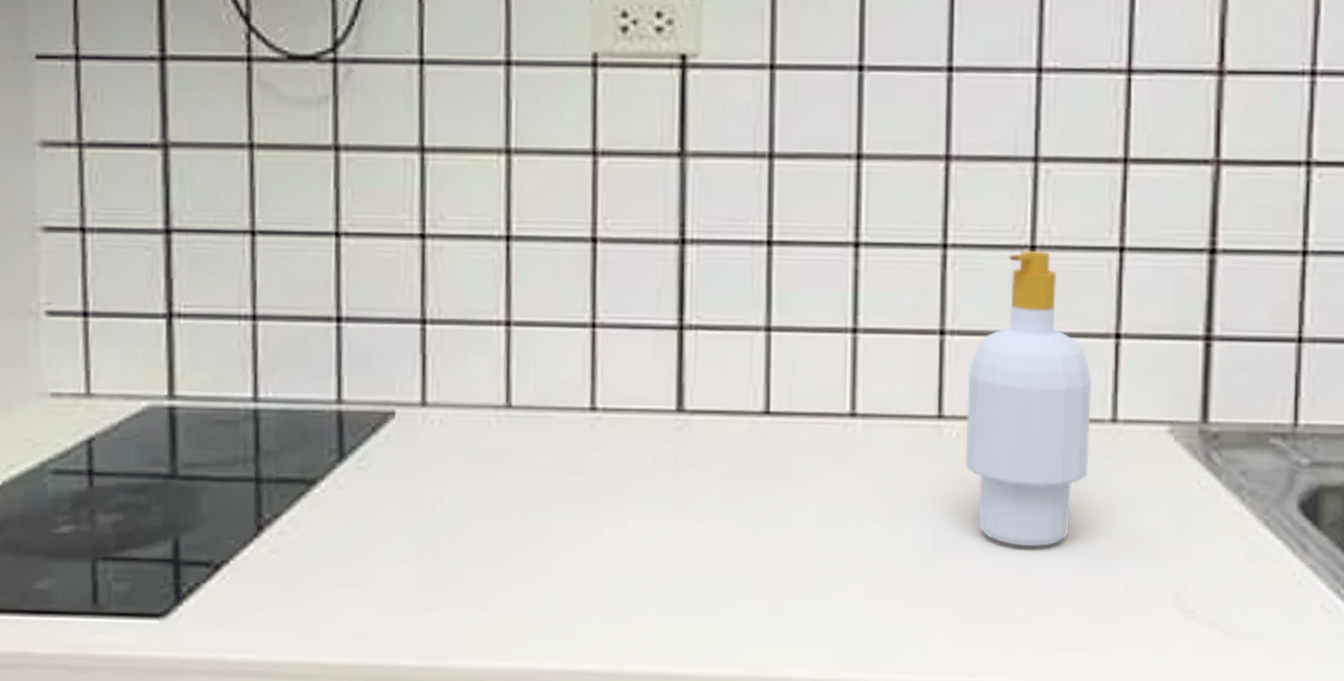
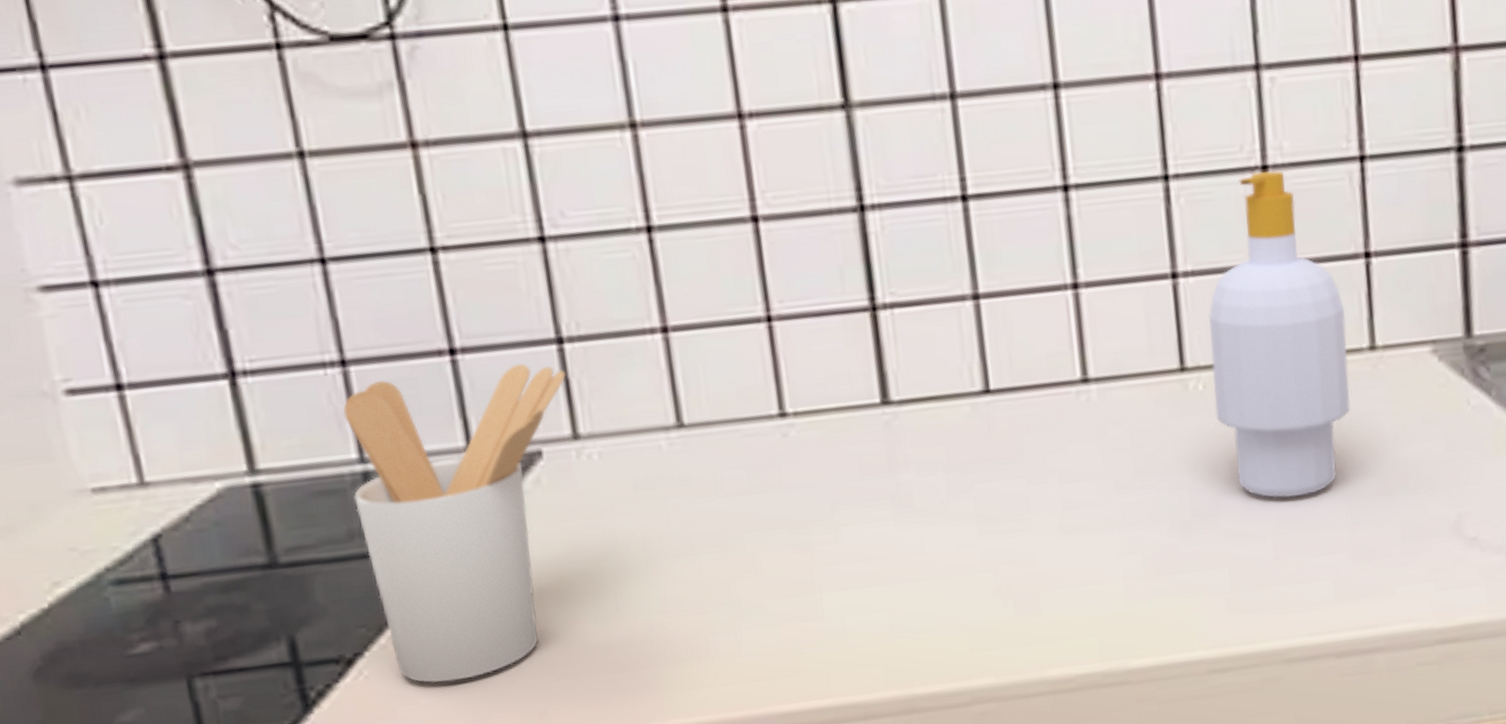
utensil holder: none [244,335,424,597] -> present [342,363,566,683]

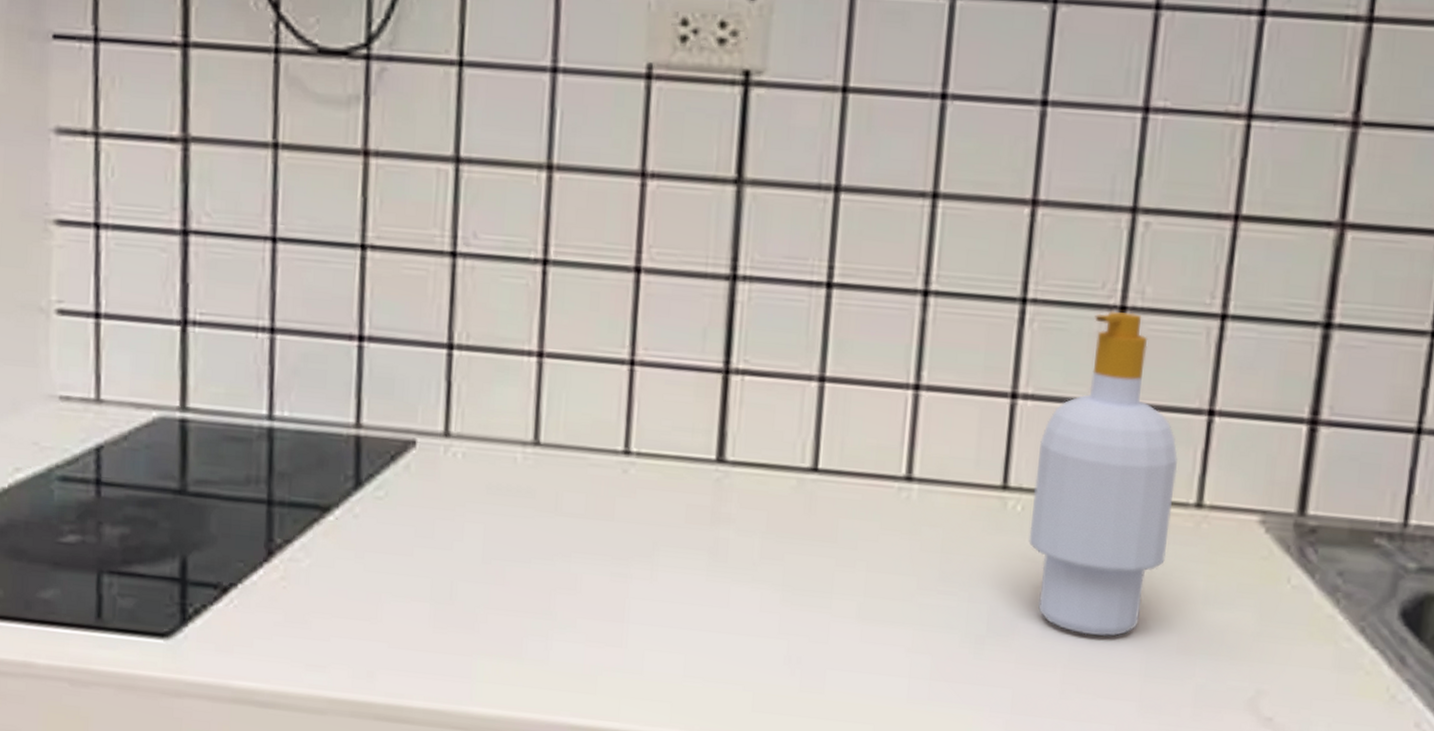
utensil holder: present [342,363,566,683] -> none [257,351,450,628]

